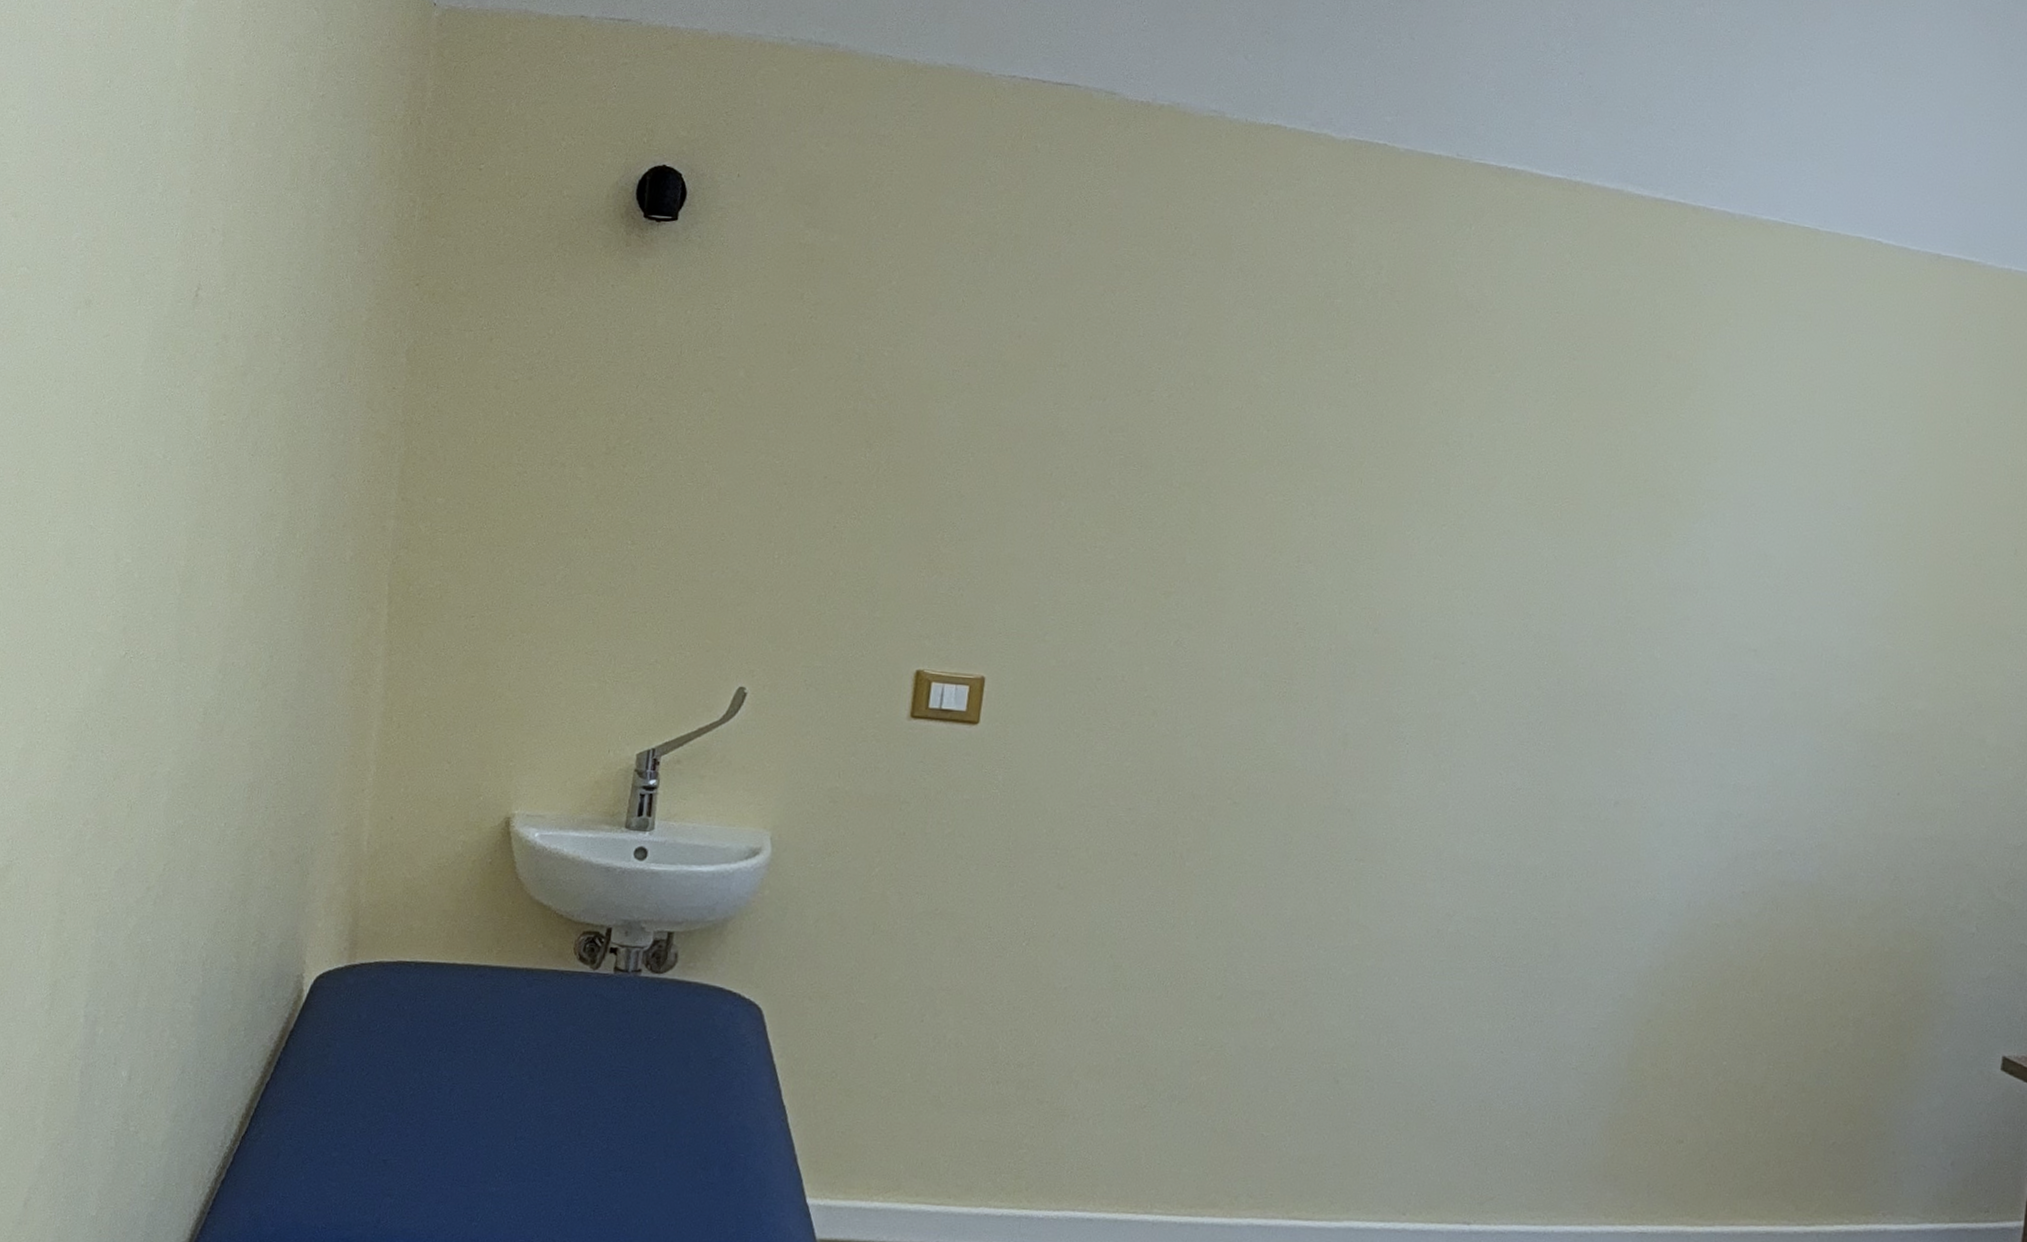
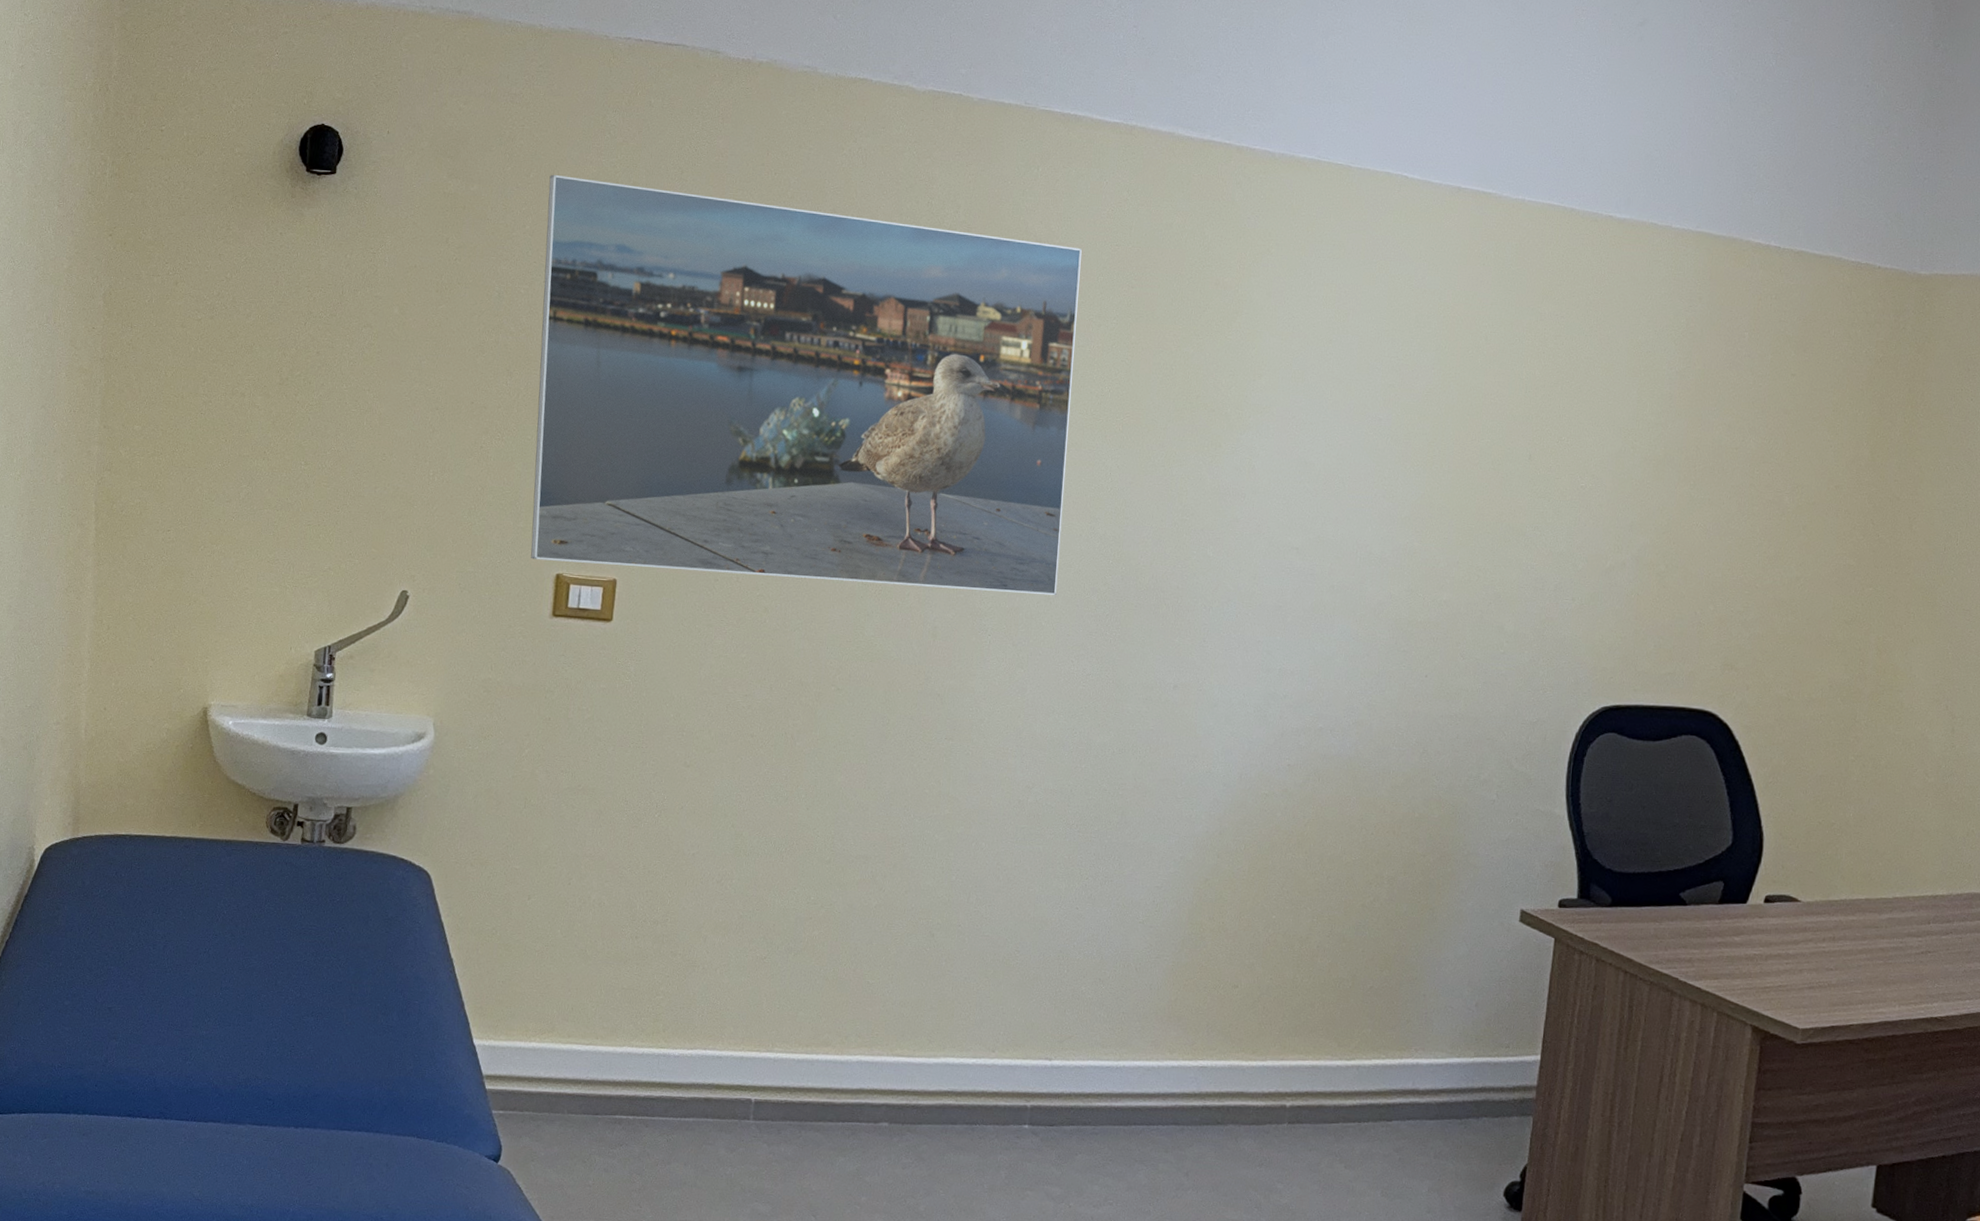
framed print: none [887,224,1518,701] -> present [531,174,1082,596]

